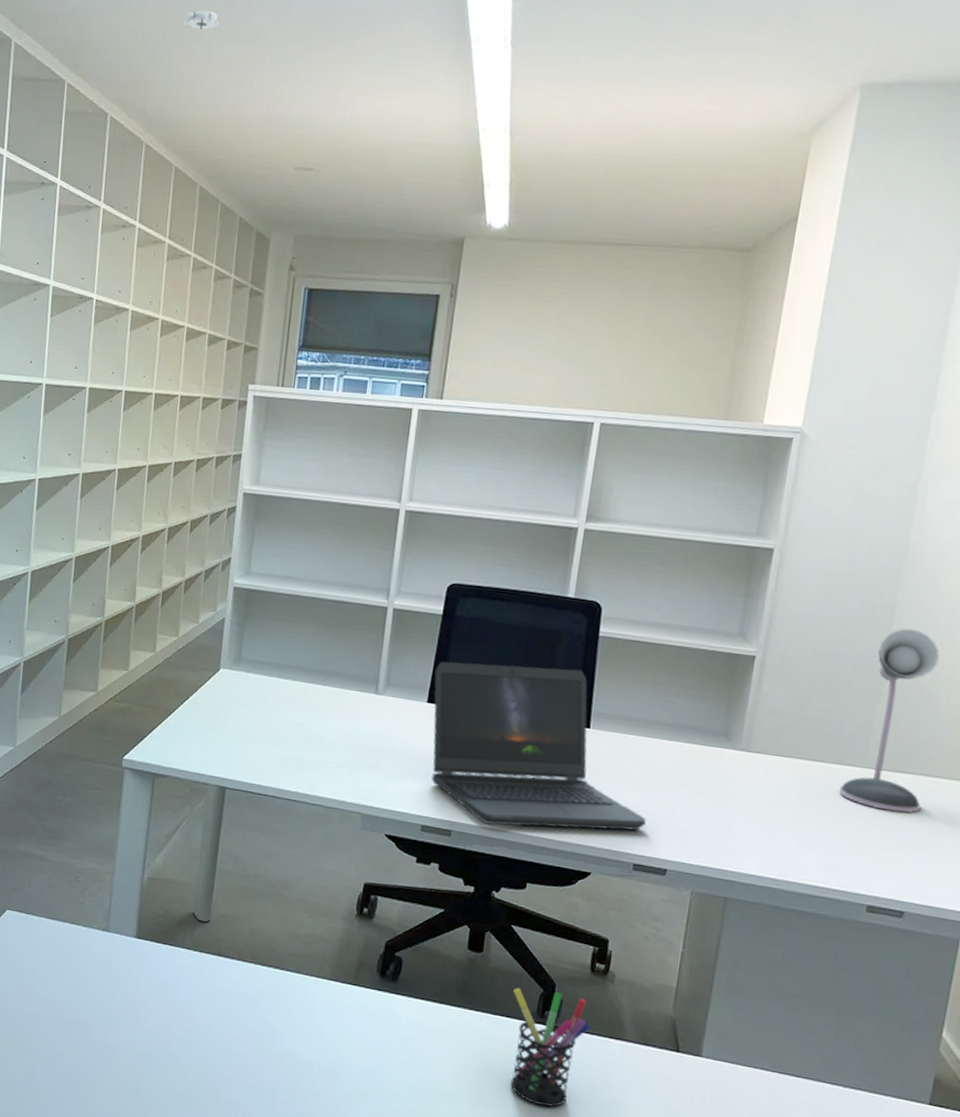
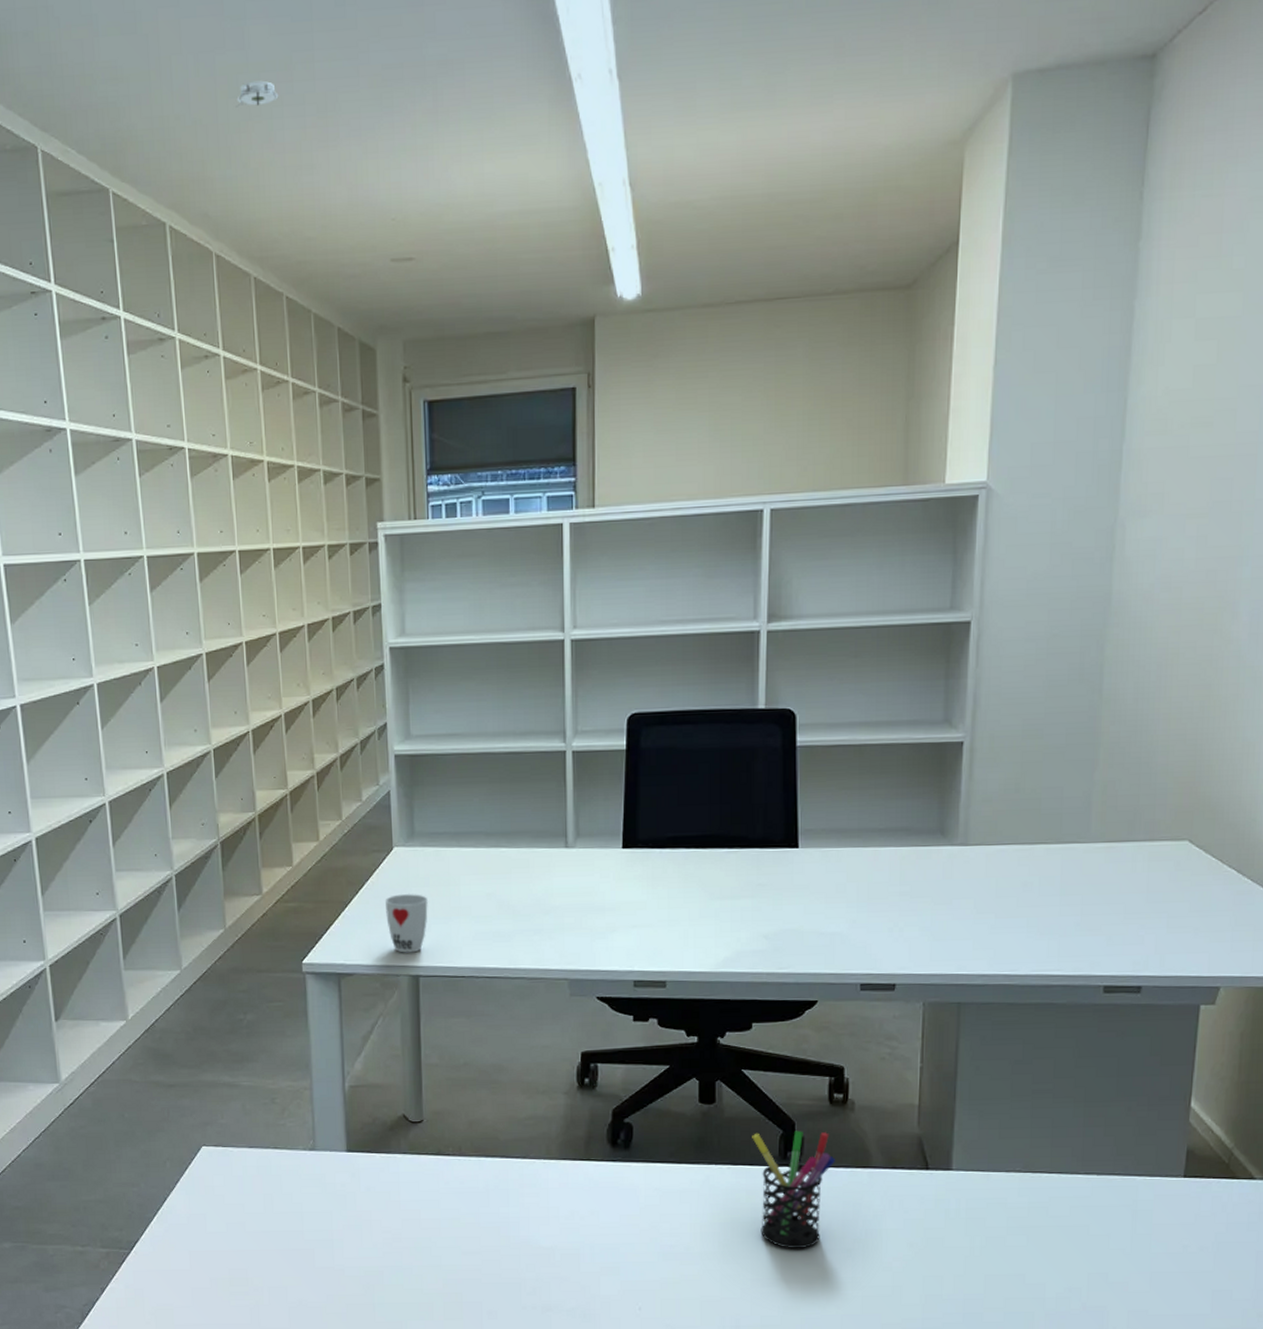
cup: none [204,711,244,766] -> present [384,893,428,953]
laptop computer: present [431,662,647,831] -> none [626,787,869,968]
desk lamp: present [839,628,939,813] -> none [1065,686,1153,884]

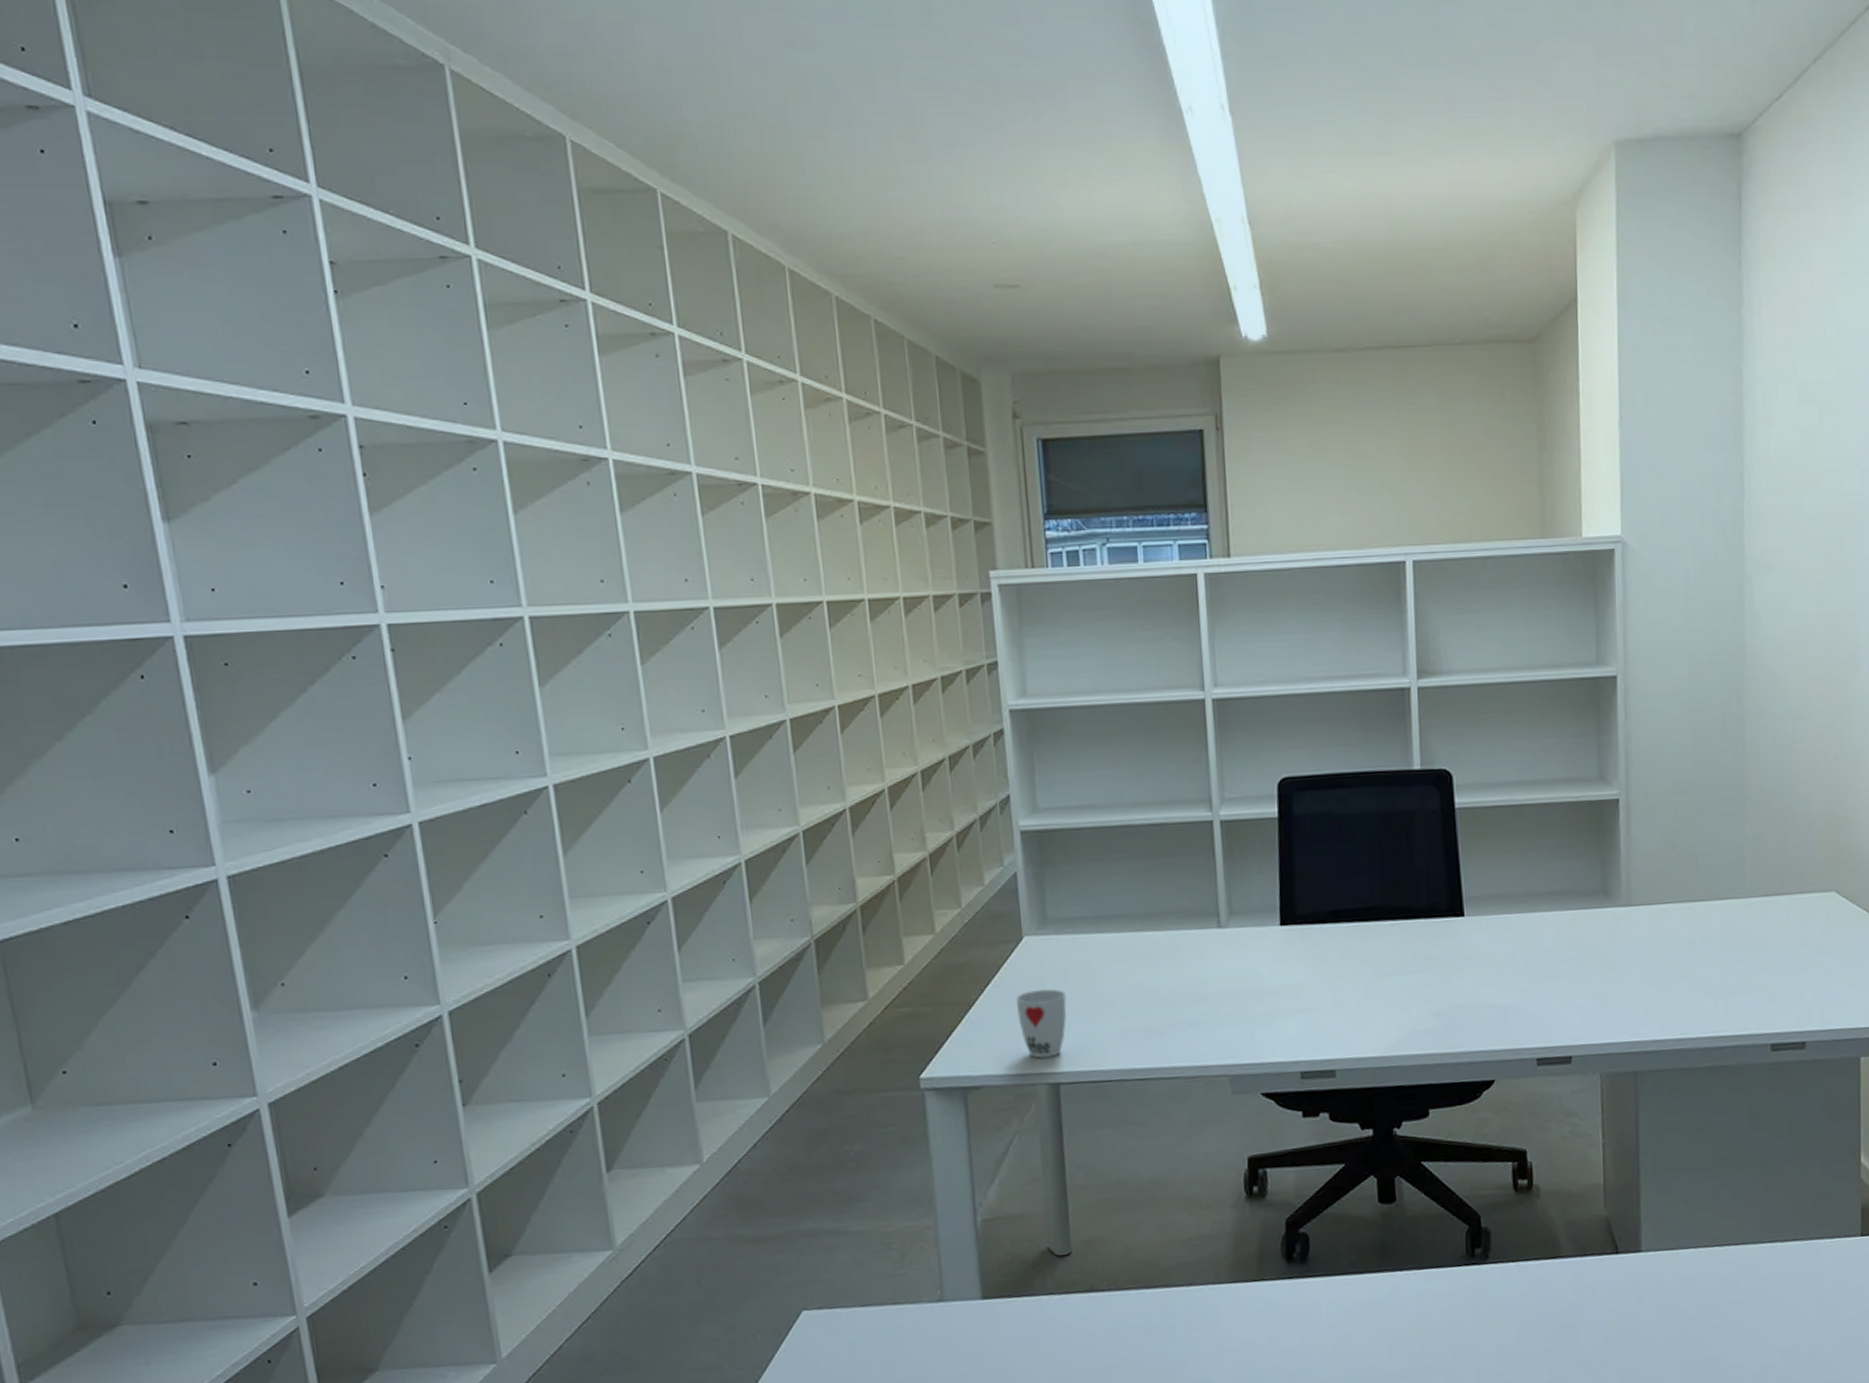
smoke detector: present [235,80,279,107] -> none [808,84,858,111]
pen holder: present [752,1130,835,1249] -> none [1437,1223,1524,1357]

